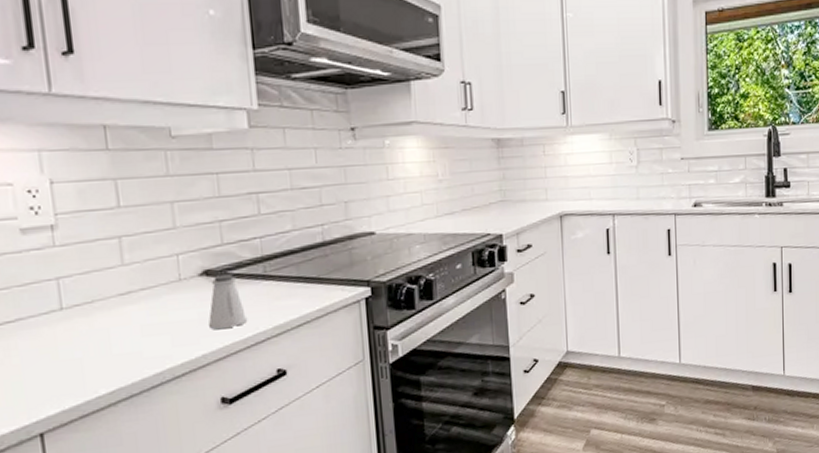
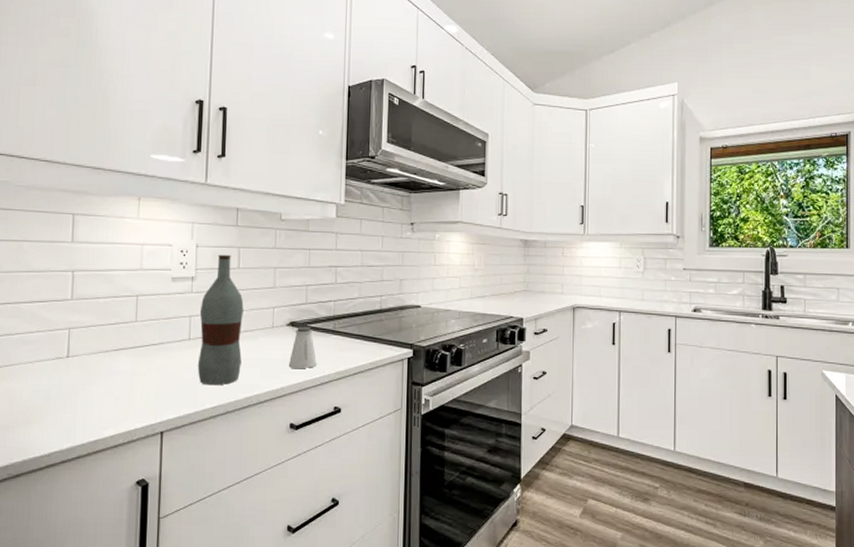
bottle: none [70,189,143,366] -> present [197,254,244,386]

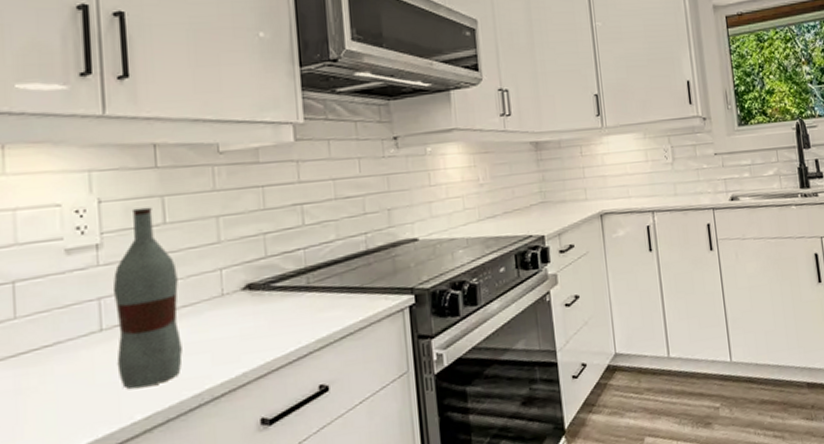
saltshaker: present [288,327,316,368] -> none [249,287,289,345]

